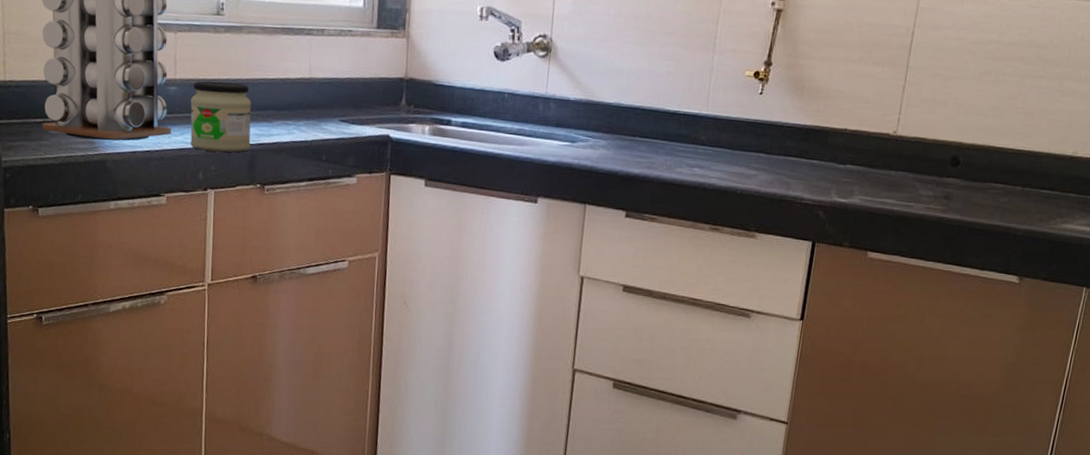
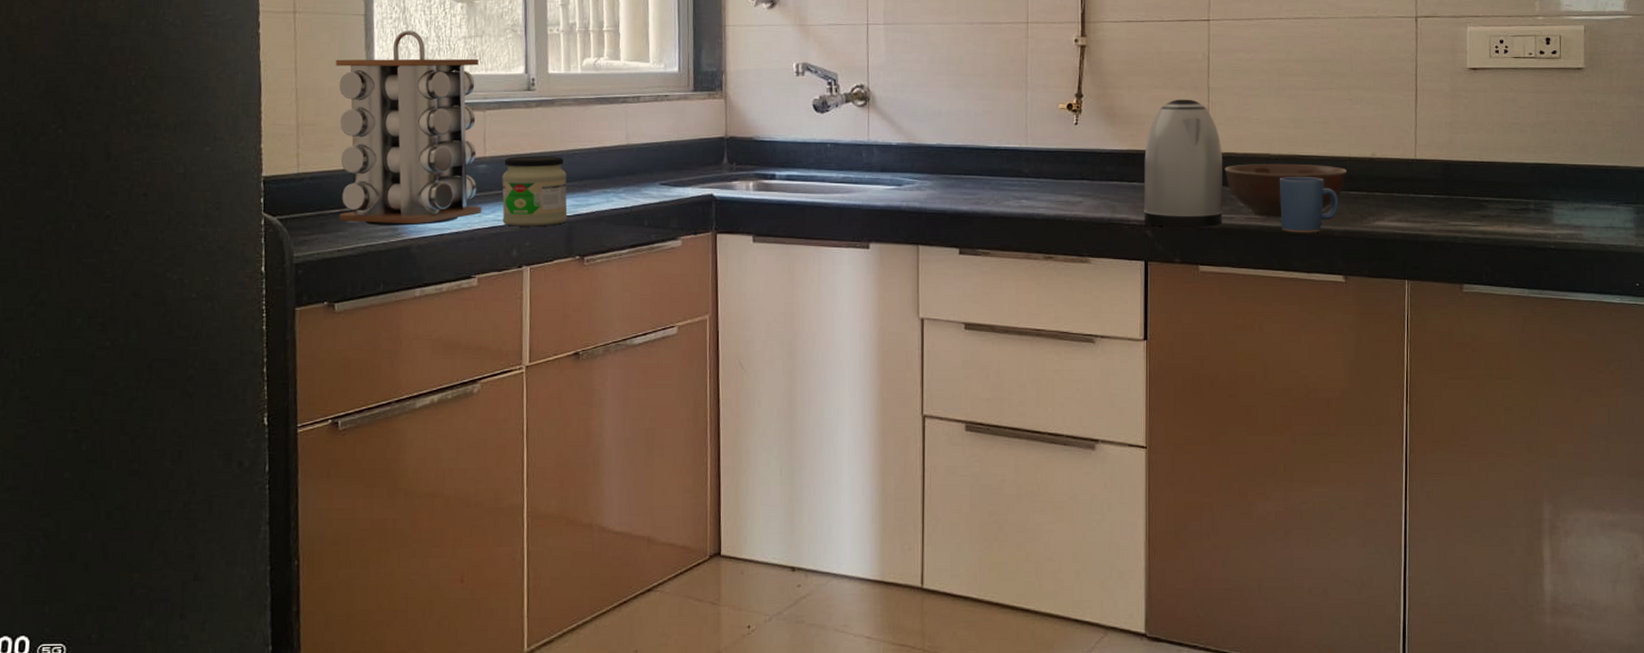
kettle: none [817,76,912,213] -> present [1143,99,1224,228]
bowl: none [910,151,1043,210] -> present [1224,163,1348,217]
mug: none [961,168,1028,230] -> present [1279,176,1339,233]

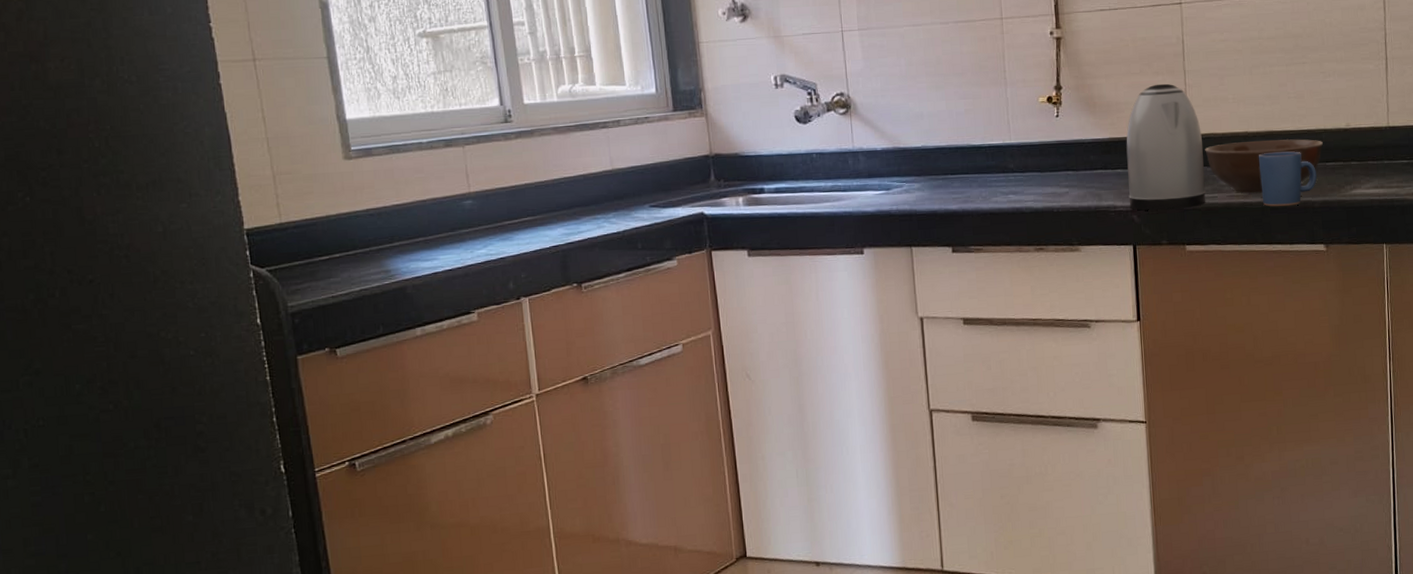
spice rack: present [335,30,482,226] -> none [303,70,474,269]
jar: present [502,156,568,227] -> none [489,186,560,260]

